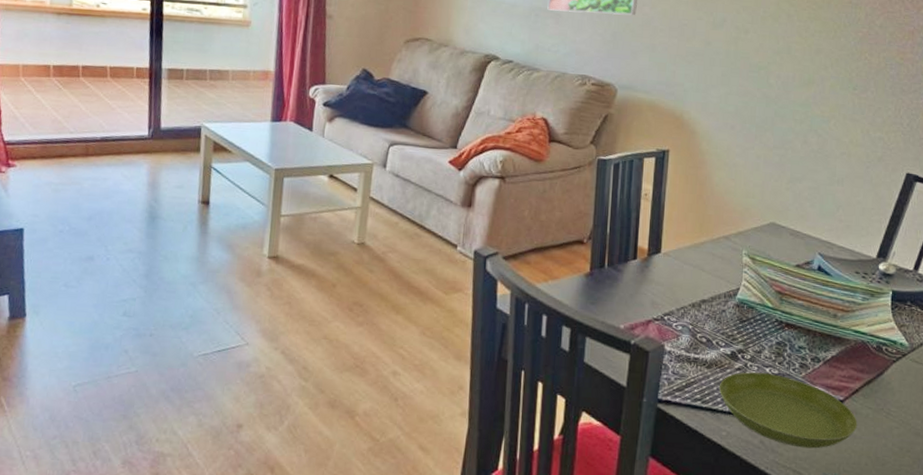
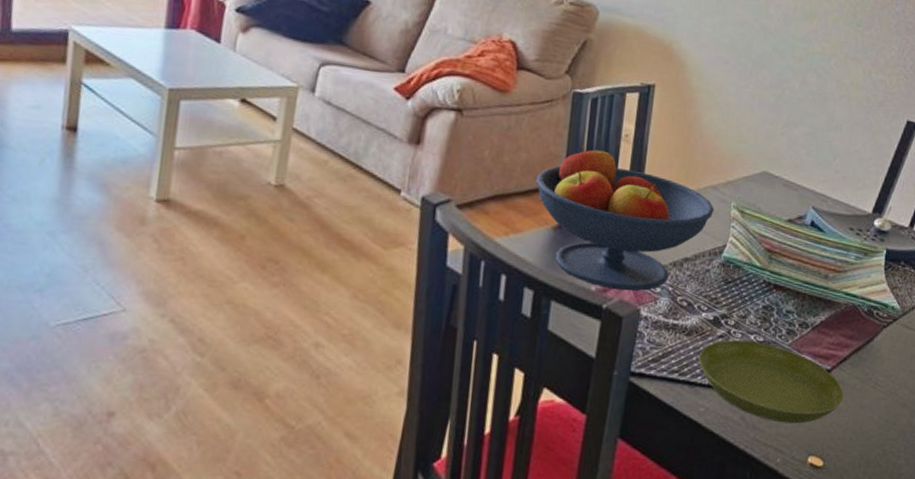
fruit bowl: none [569,203,727,329] -> present [536,144,714,292]

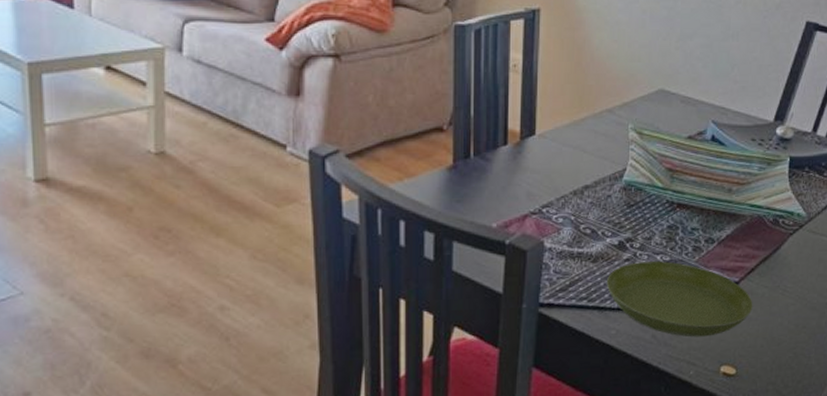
fruit bowl: present [536,144,714,292] -> none [425,79,612,225]

